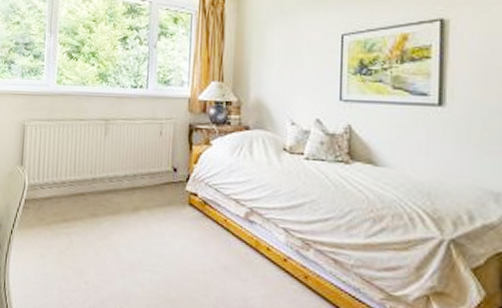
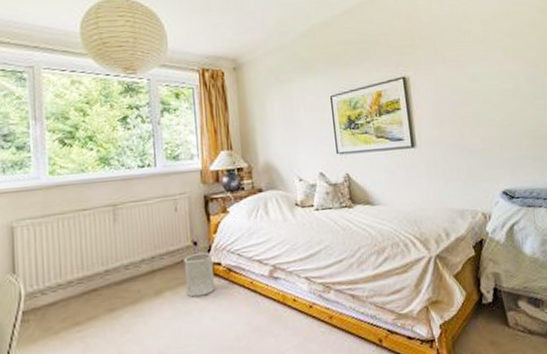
wastebasket: none [161,179,191,223] -> present [183,252,216,298]

